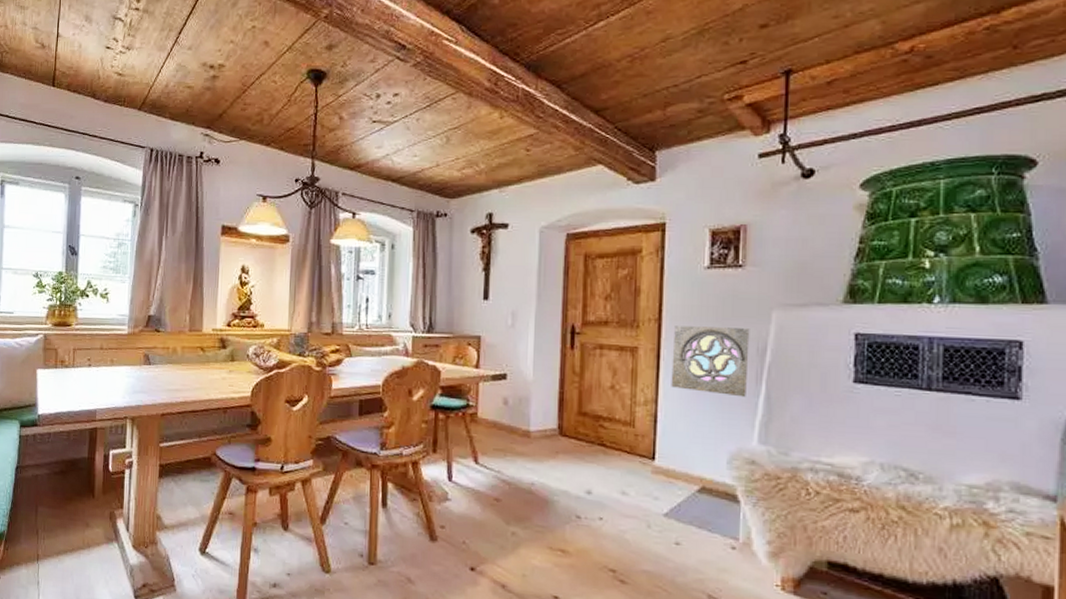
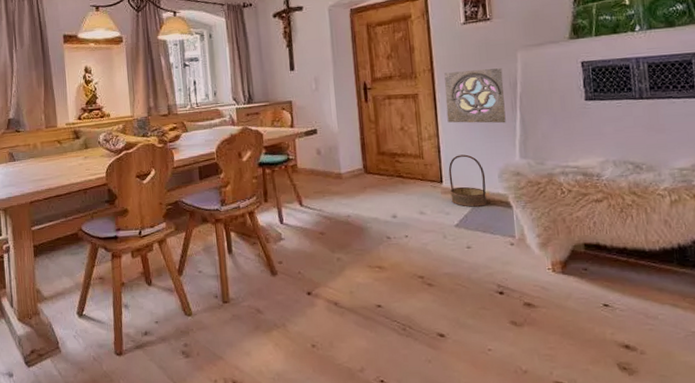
basket: none [663,428,711,496] -> present [448,154,487,207]

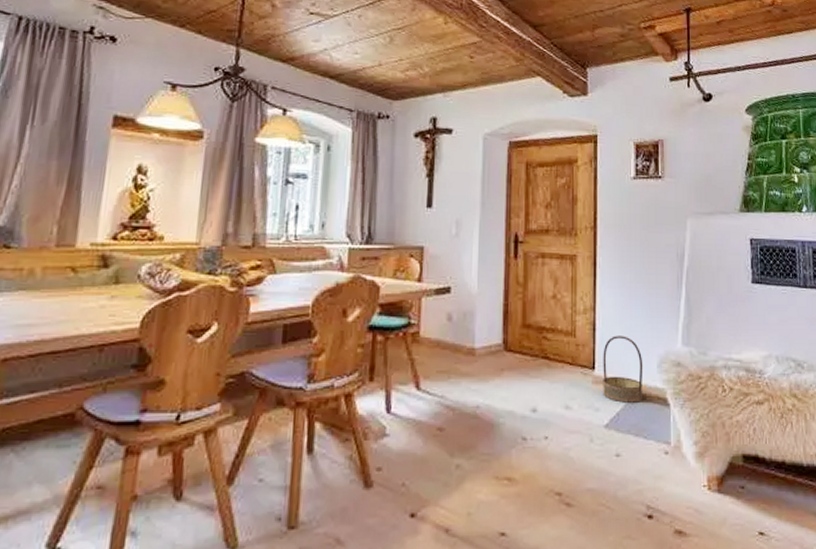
wall ornament: present [444,68,506,124] -> none [607,233,671,301]

